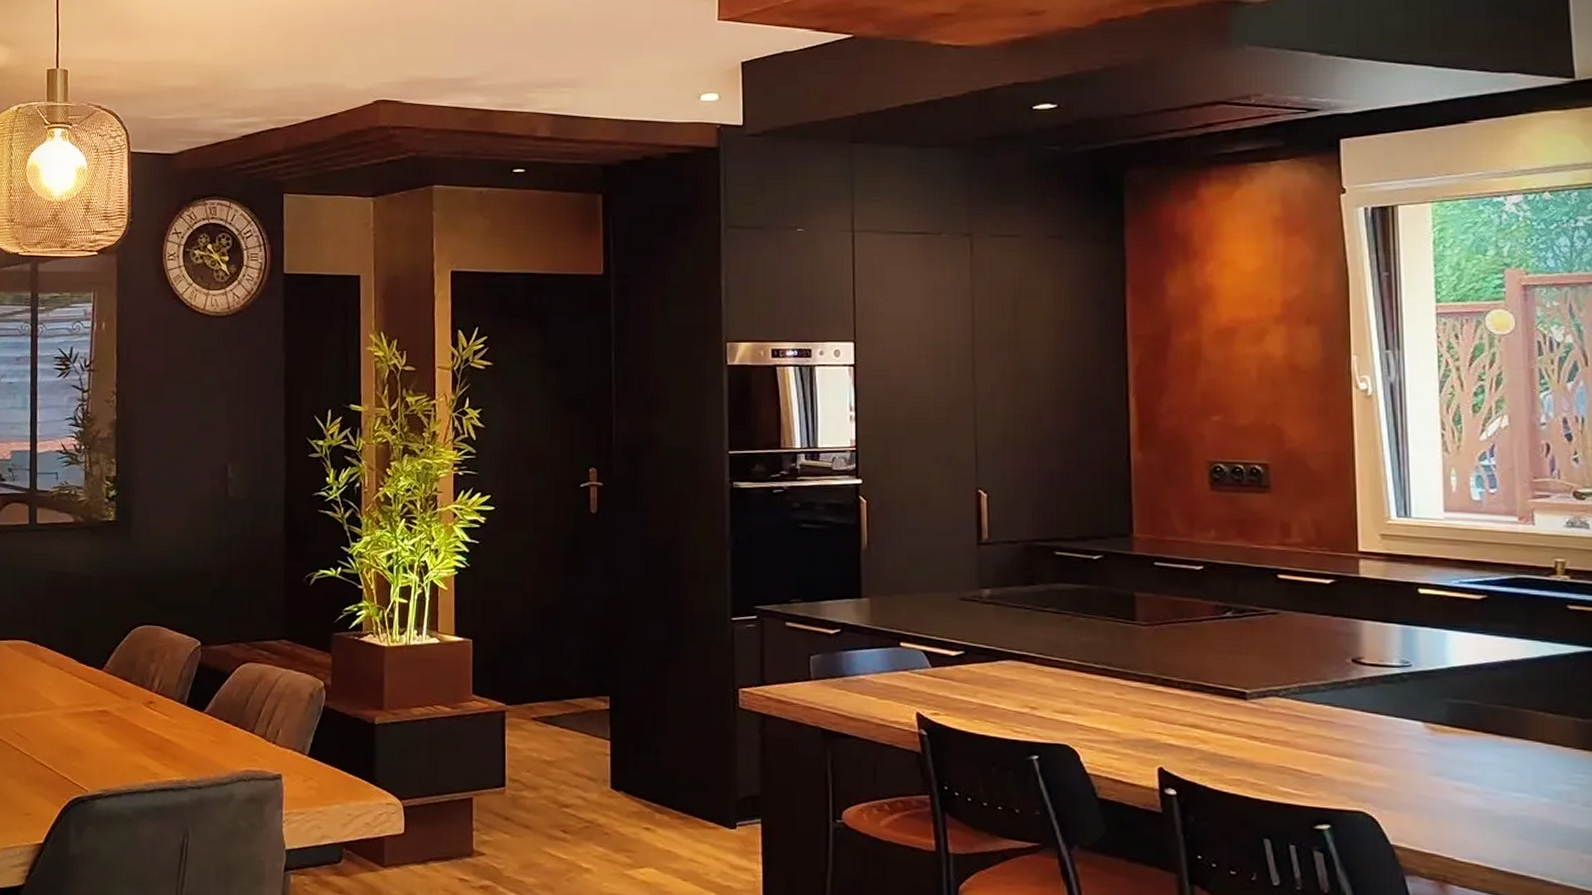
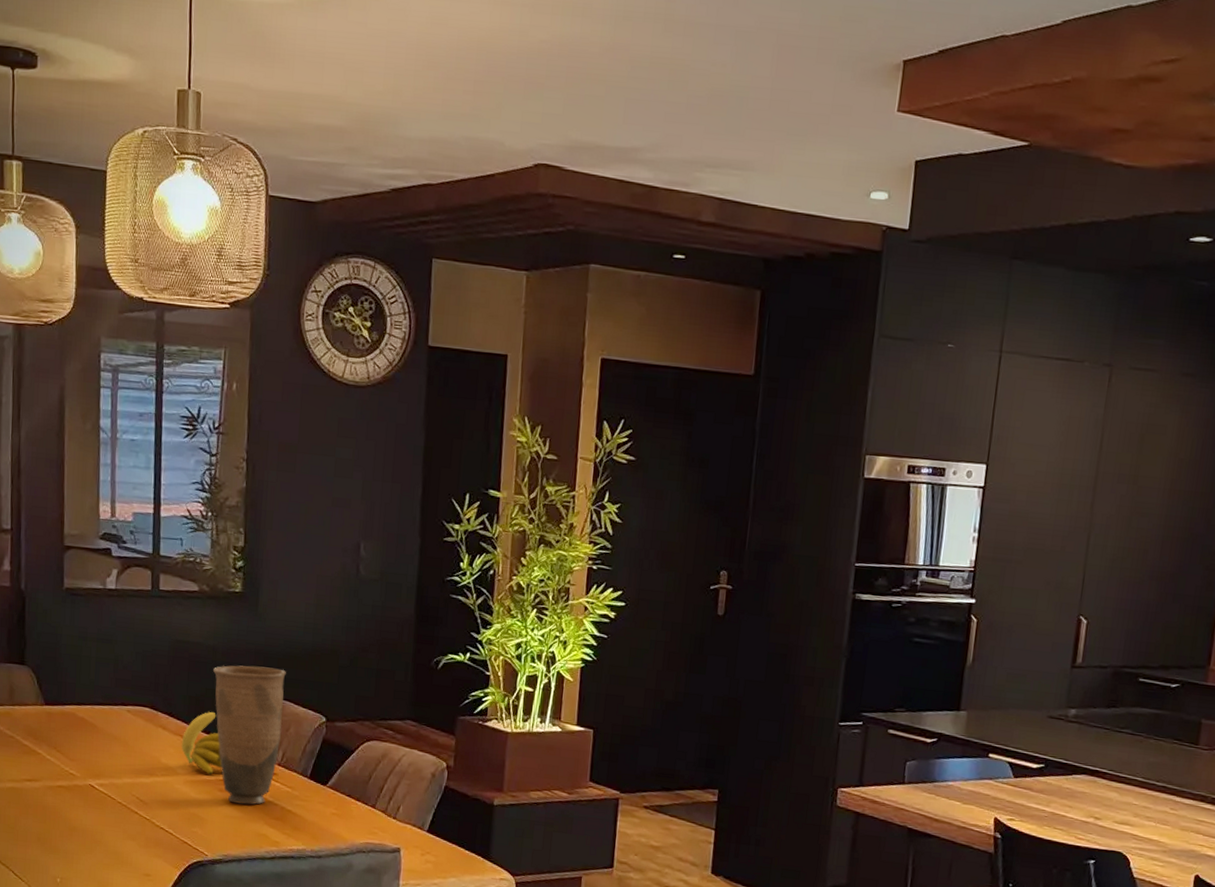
banana: none [59,642,100,706] -> present [181,712,223,775]
vase: none [89,593,160,736] -> present [213,665,286,805]

